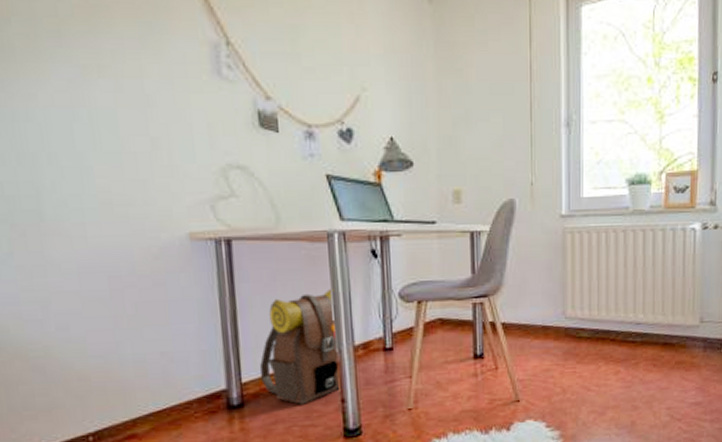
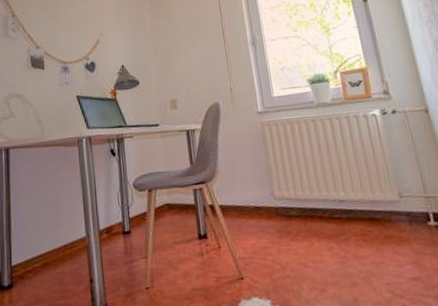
backpack: present [259,289,342,405] -> none [25,183,90,285]

